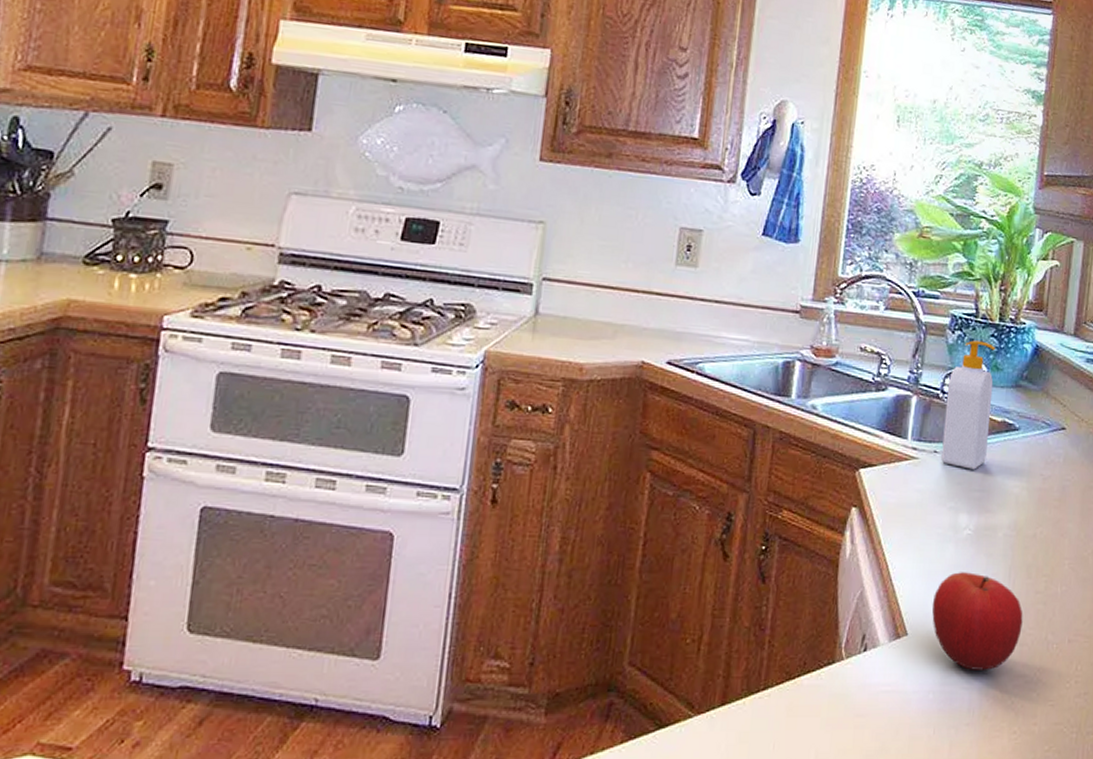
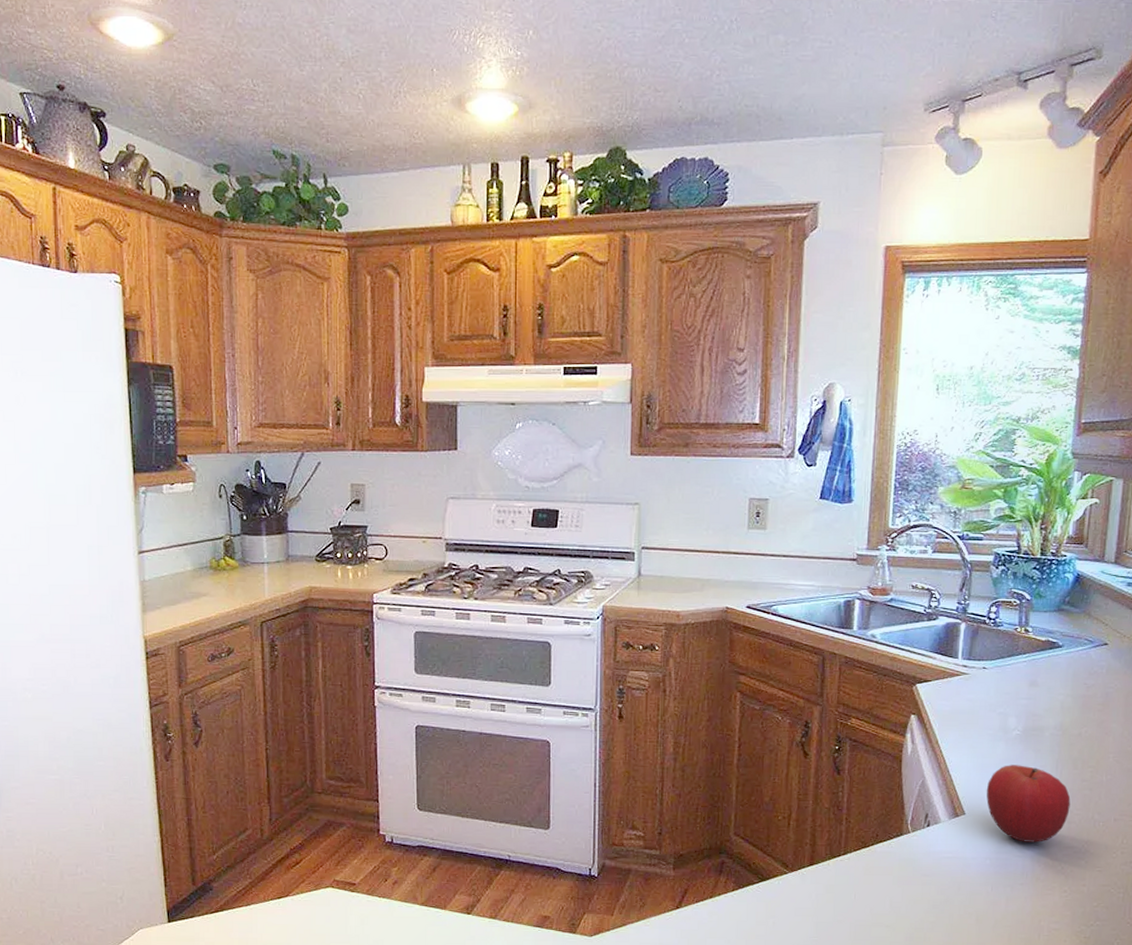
soap bottle: present [941,340,995,470] -> none [990,573,1037,682]

